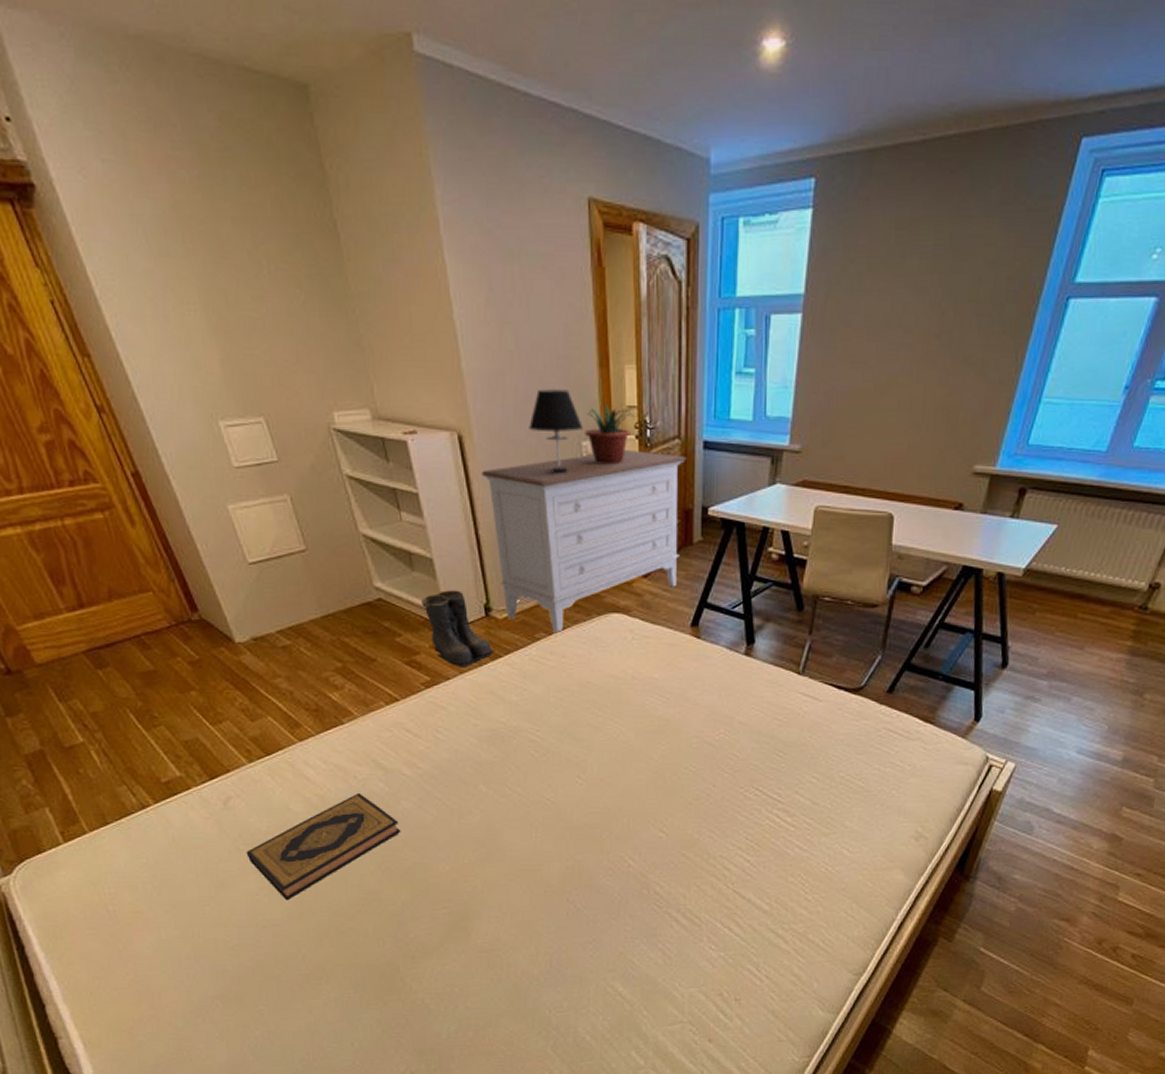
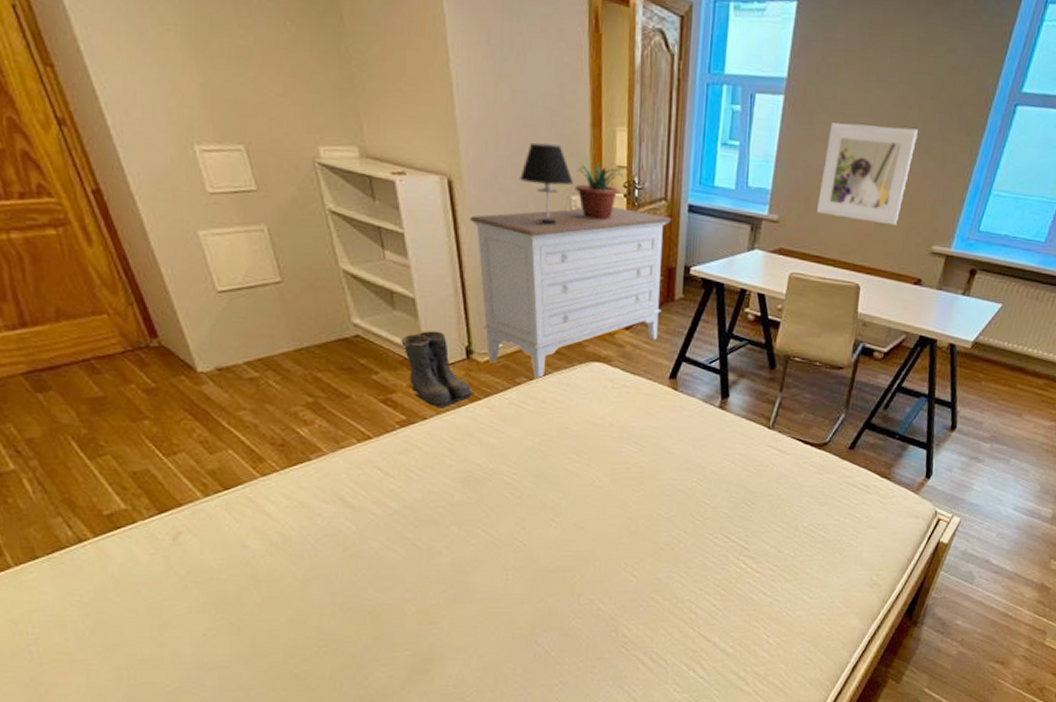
hardback book: present [246,792,401,901] -> none [195,530,367,642]
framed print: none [843,336,954,446] -> present [817,122,918,226]

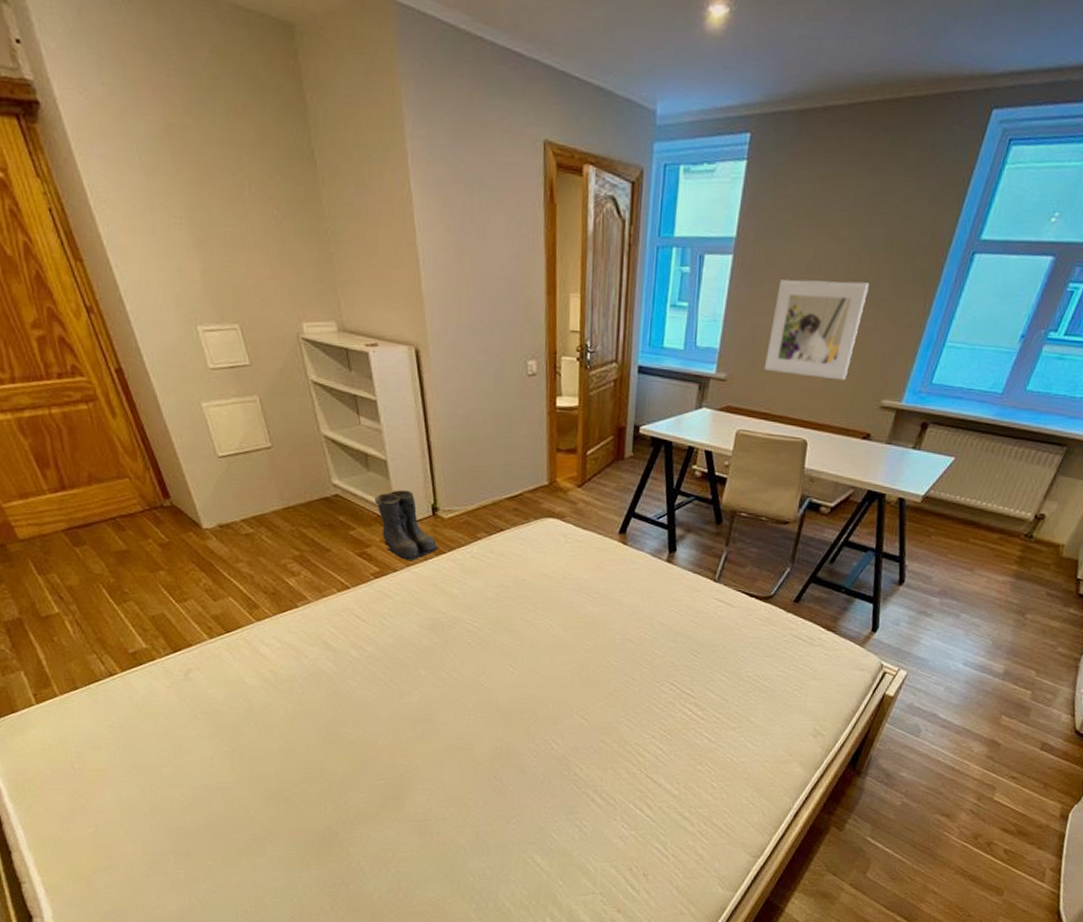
dresser: present [470,207,672,382] -> none [435,371,622,537]
table lamp: present [520,142,573,226] -> none [480,311,530,390]
potted plant: present [575,163,626,221] -> none [531,329,579,384]

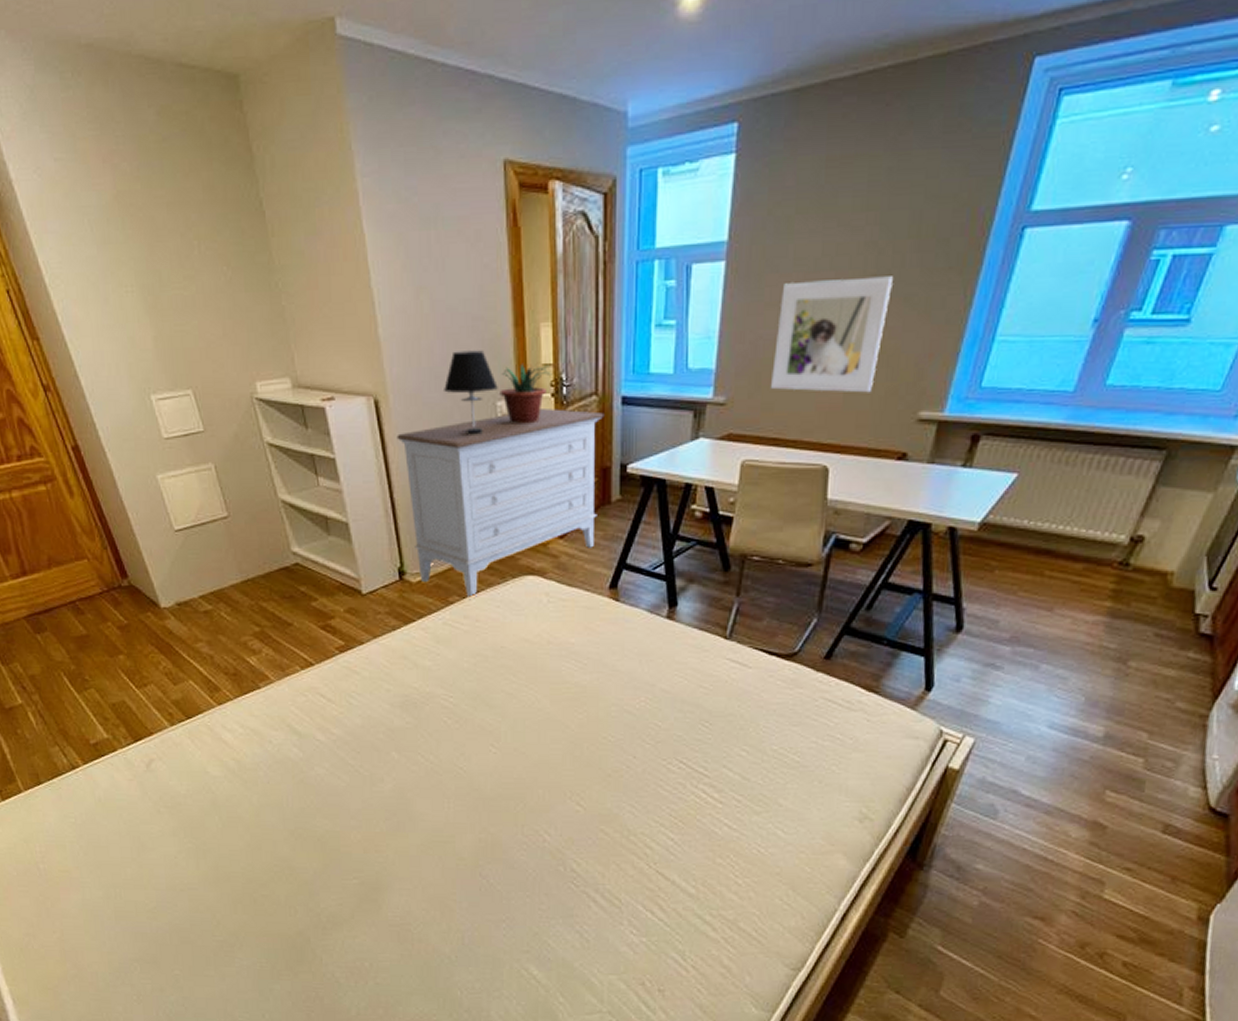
boots: present [375,490,440,561] -> none [337,554,409,632]
dresser: none [435,371,622,537] -> present [397,409,604,600]
table lamp: none [480,311,530,390] -> present [444,350,498,435]
potted plant: none [531,329,579,384] -> present [500,364,553,424]

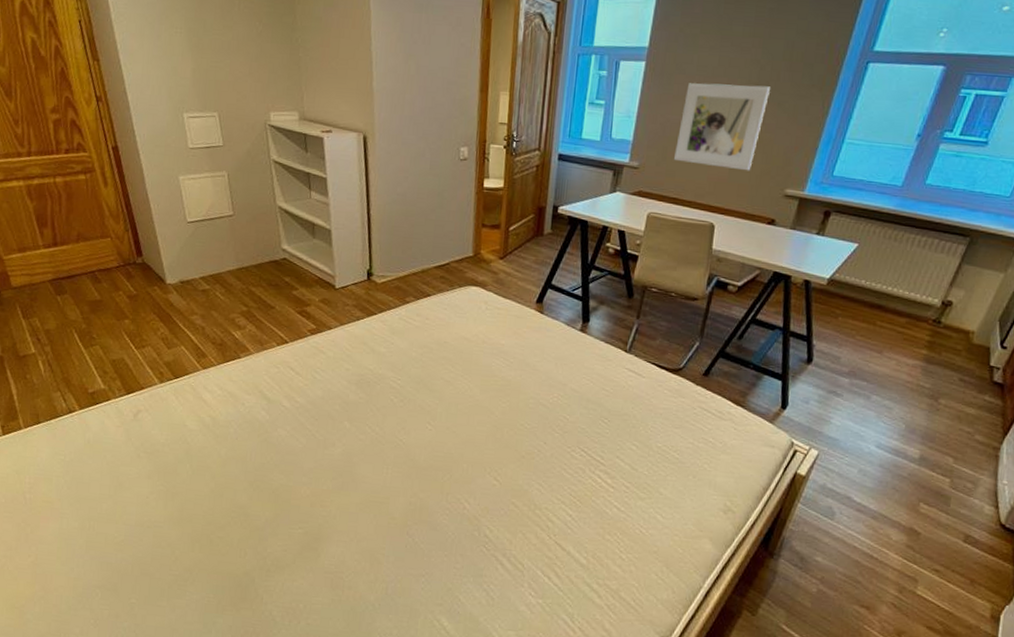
dresser: present [397,409,604,600] -> none [378,157,544,302]
table lamp: present [444,350,498,435] -> none [420,105,463,172]
potted plant: present [500,364,553,424] -> none [463,121,506,168]

